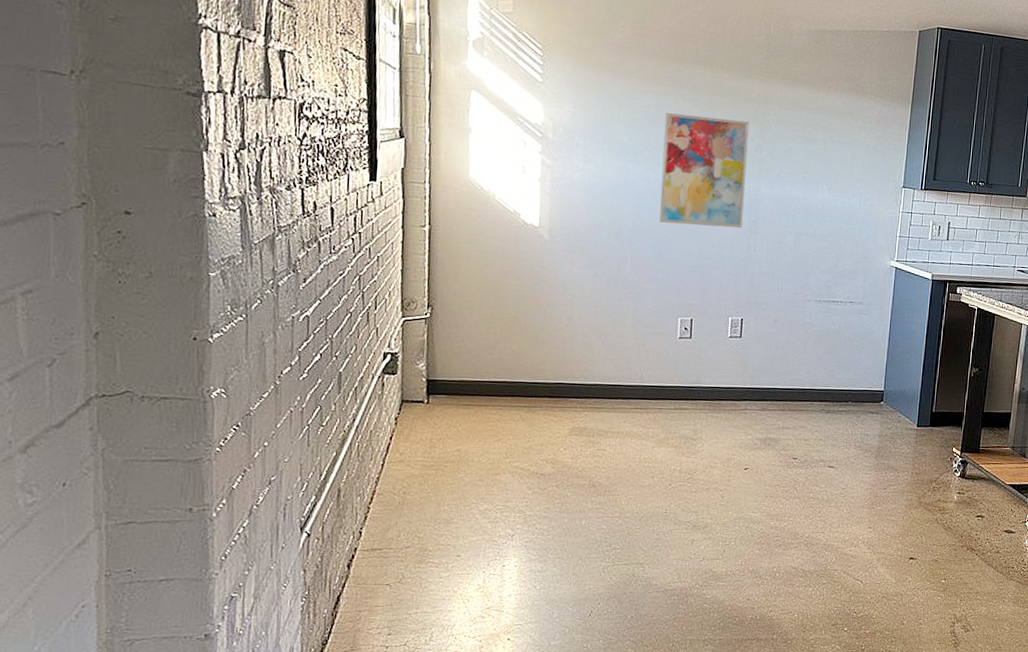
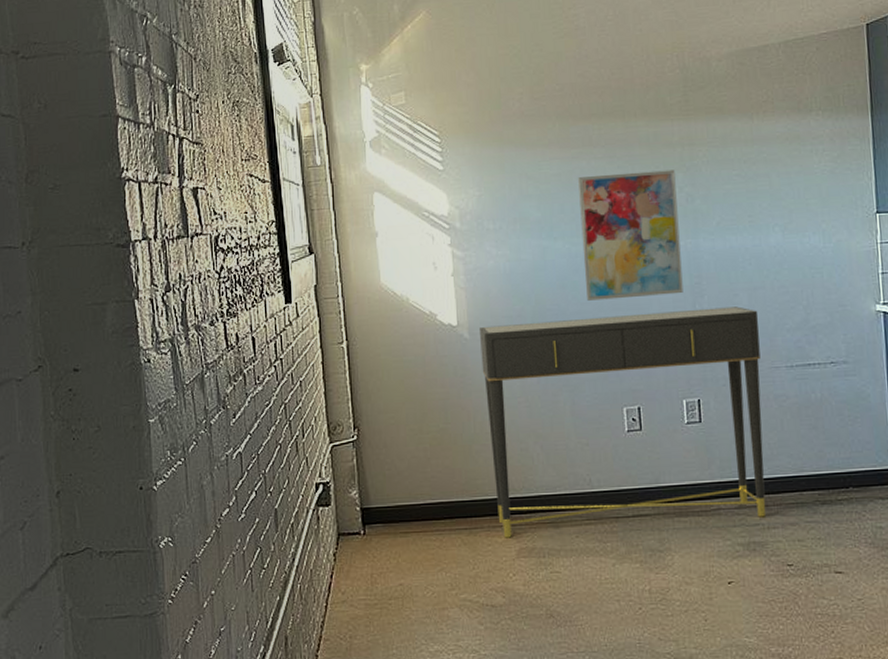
console table: none [556,230,800,419] -> present [480,306,767,538]

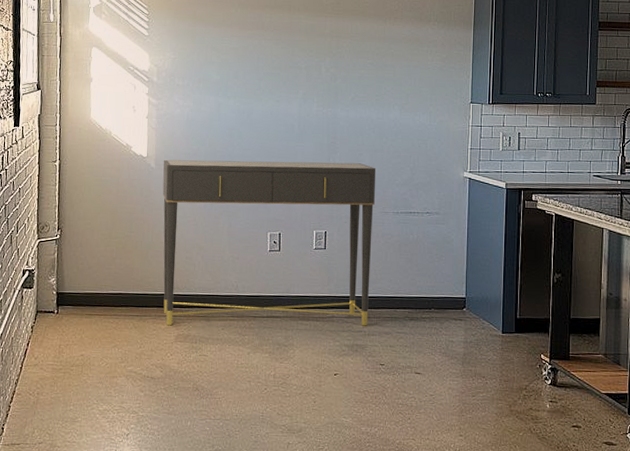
wall art: present [578,169,683,301] -> none [248,52,324,149]

